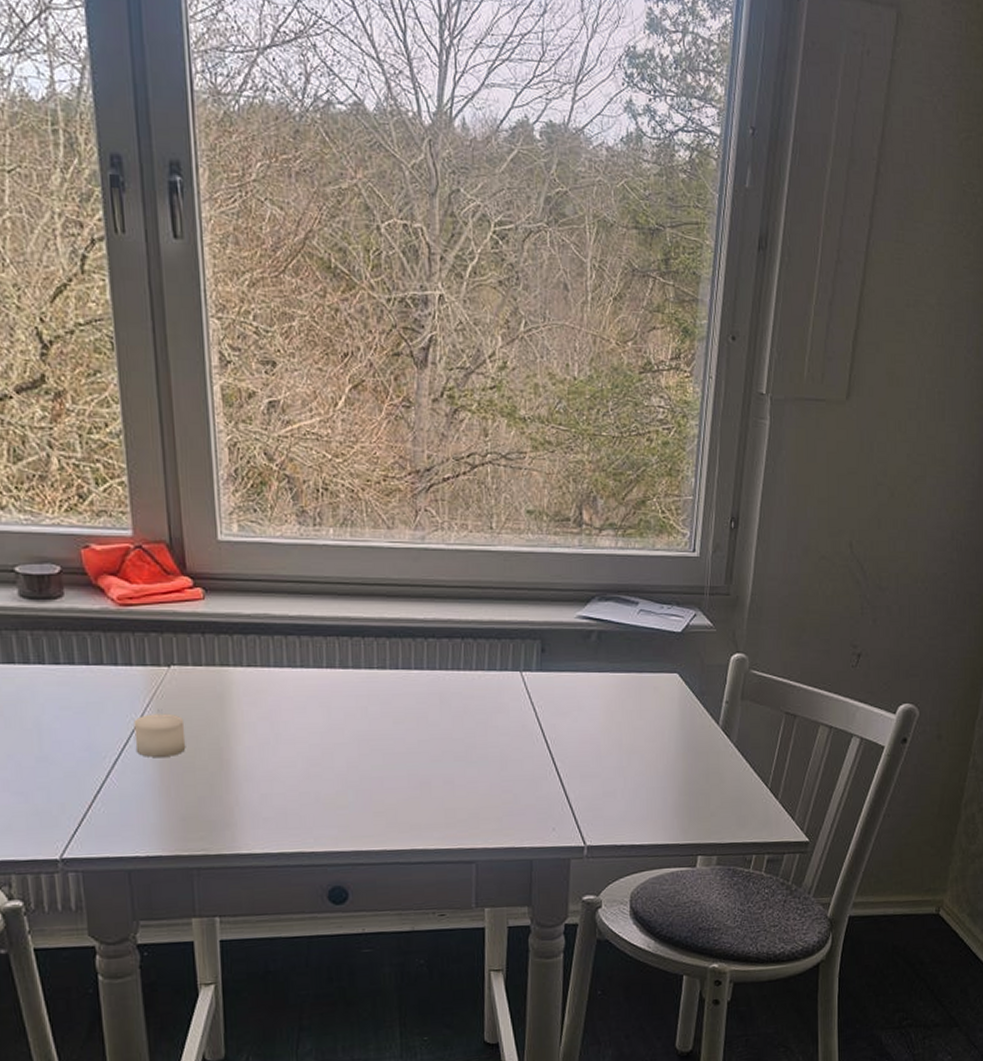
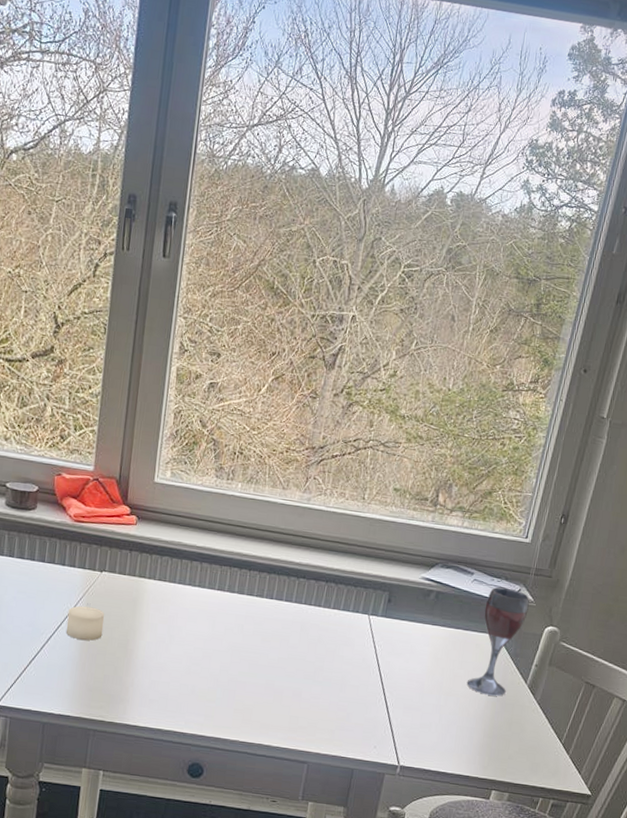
cup: none [649,614,708,746] -> present [466,587,530,696]

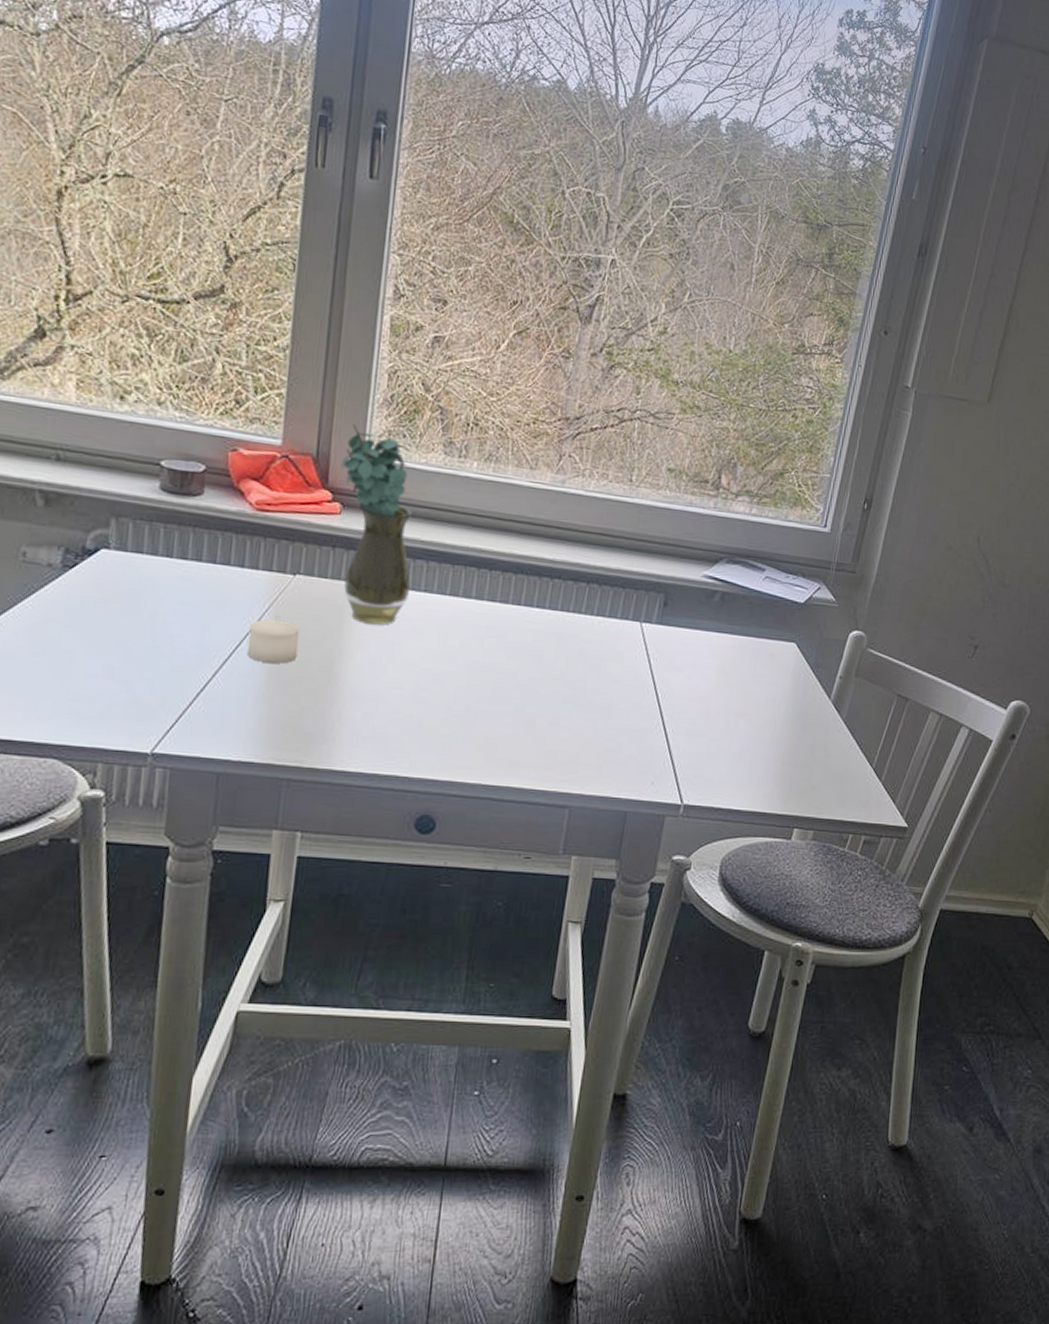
vase: none [136,454,191,612] -> present [340,424,413,625]
cup: present [466,587,530,696] -> none [760,585,831,716]

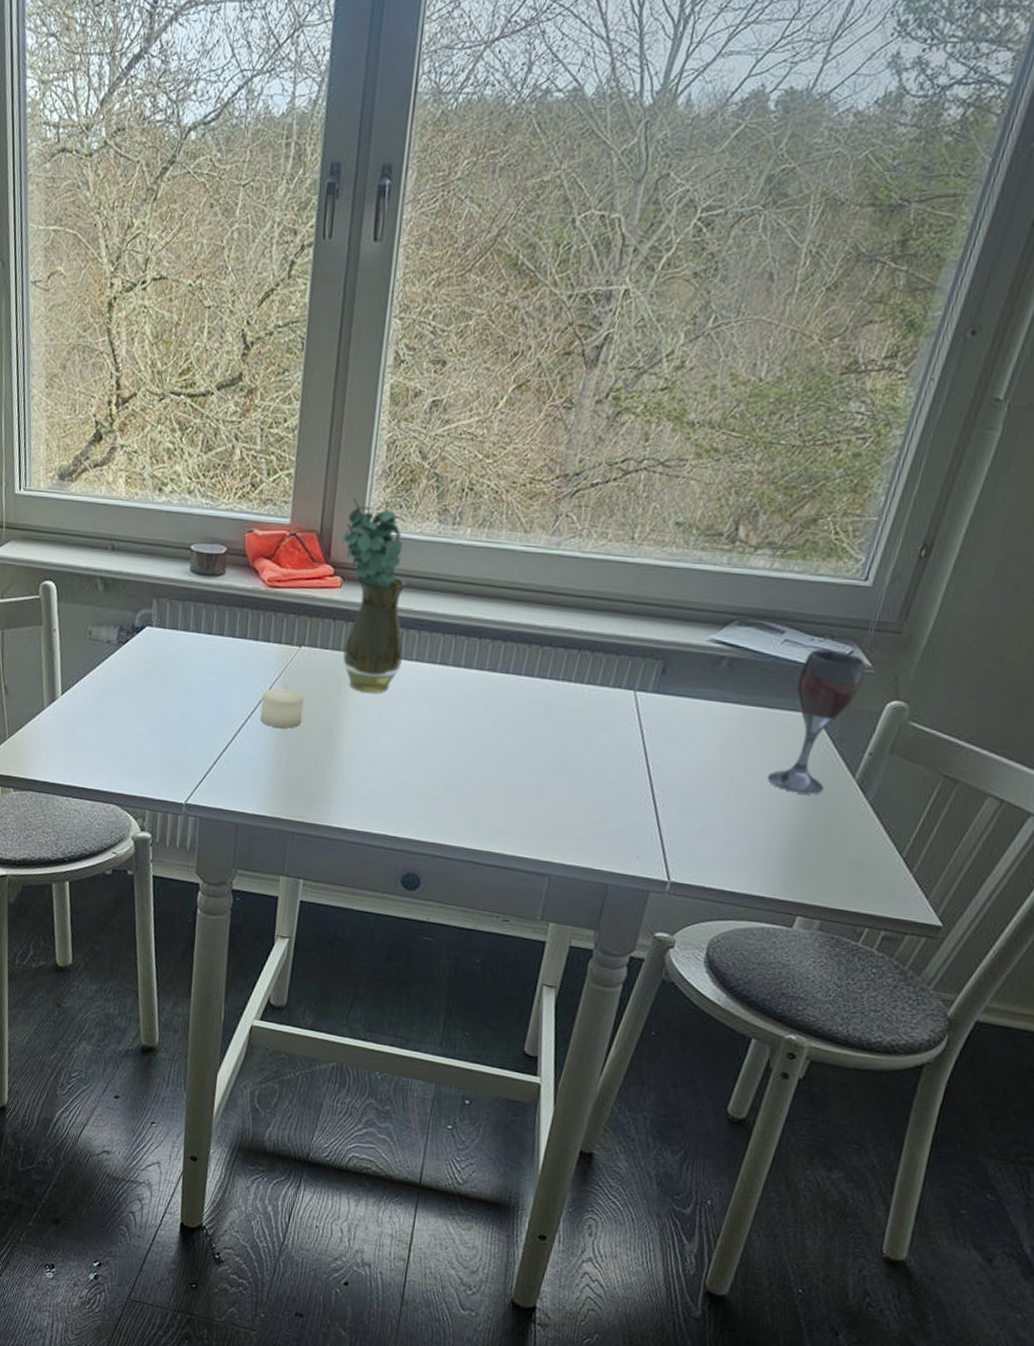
cup: none [760,585,831,716] -> present [767,648,866,795]

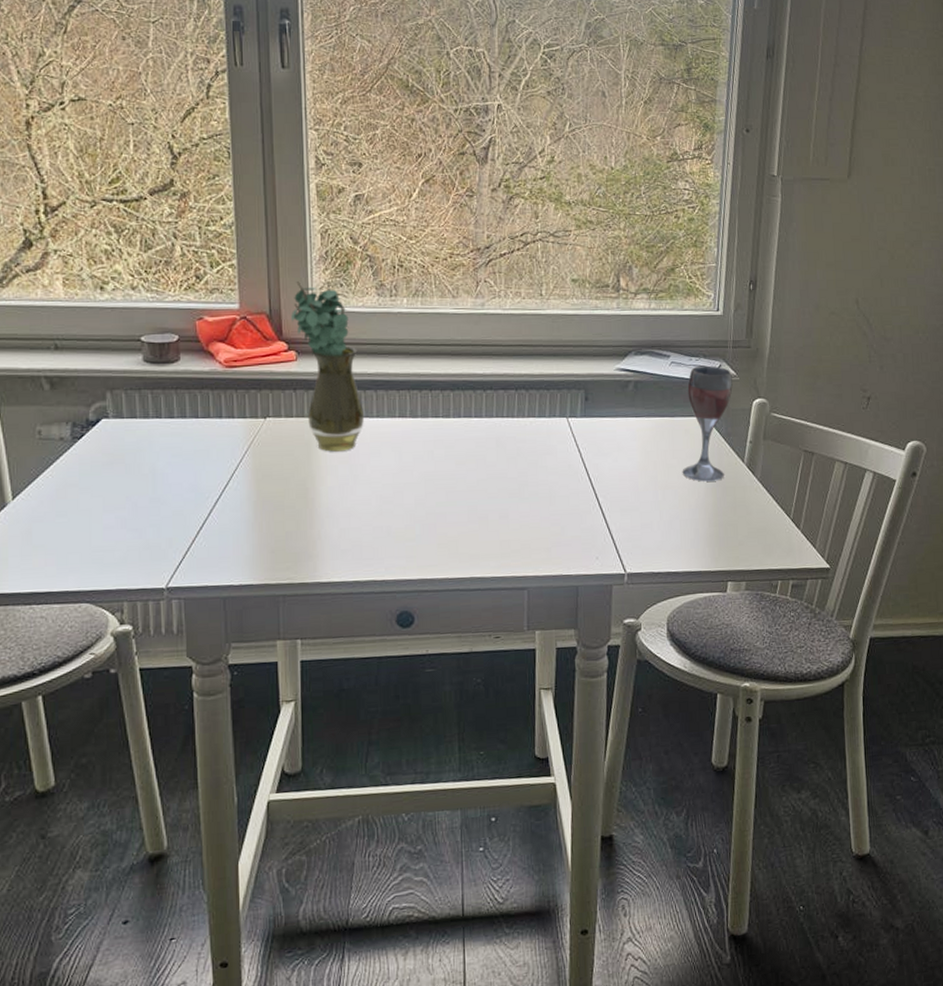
candle: present [260,687,305,729] -> none [233,459,277,498]

